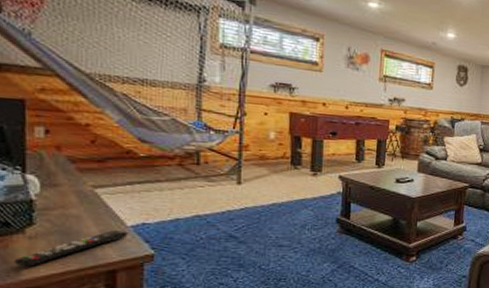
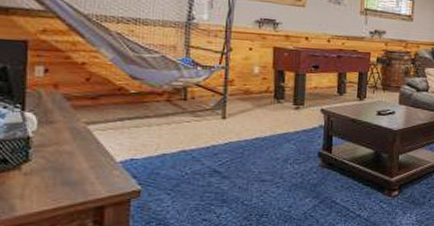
remote control: present [13,230,128,267] -> none [9,166,117,203]

